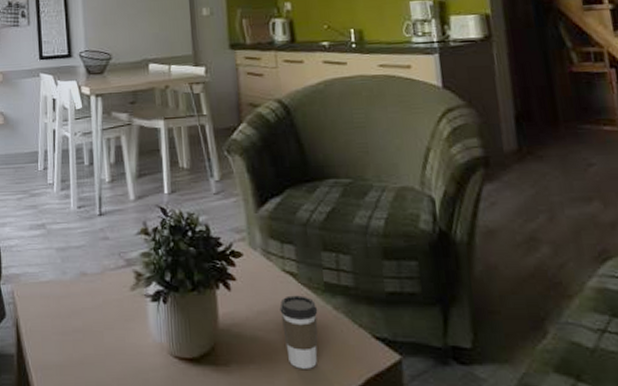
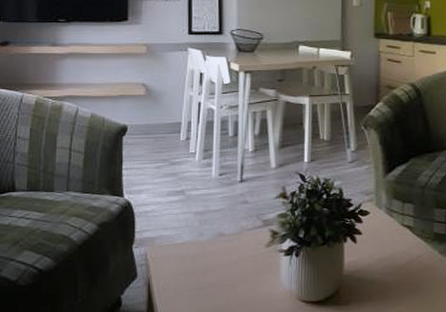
coffee cup: present [279,295,318,369] -> none [396,244,427,302]

